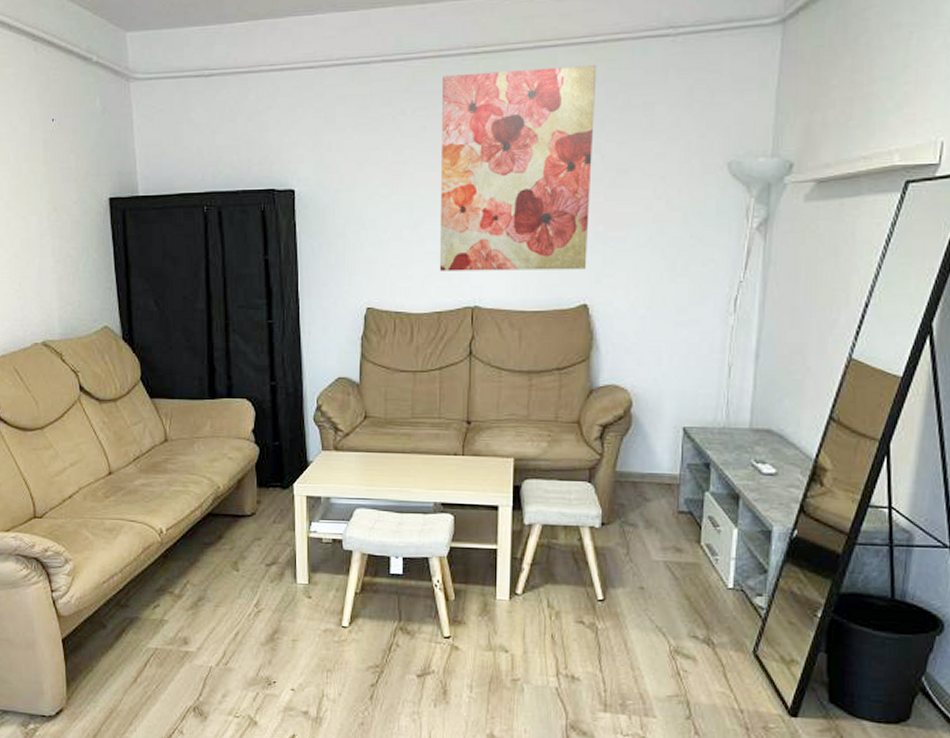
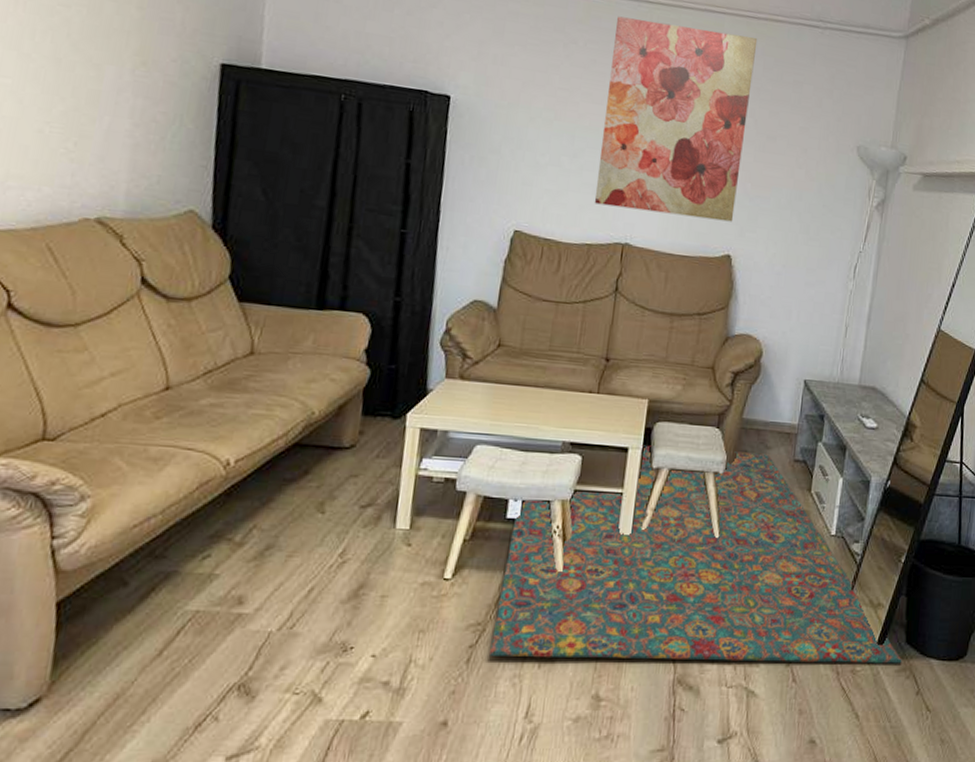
rug: none [388,502,825,724] -> present [488,445,902,664]

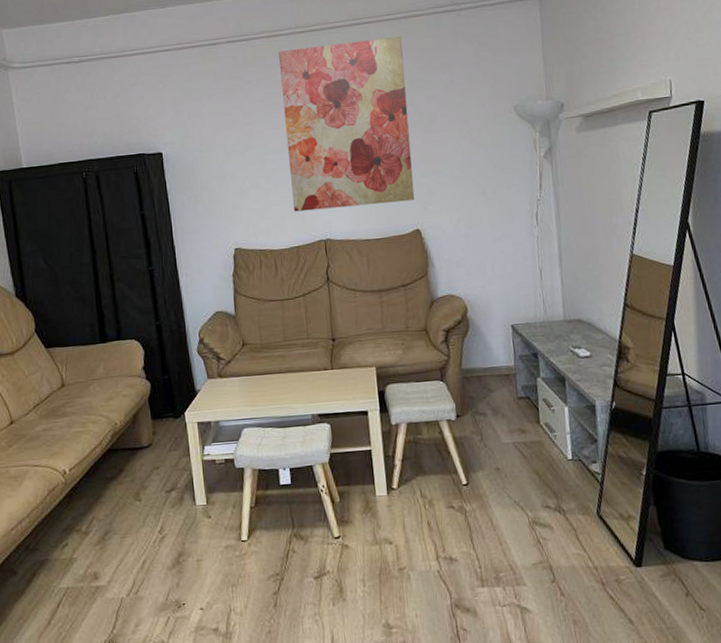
rug: present [488,445,902,664] -> none [286,396,665,600]

